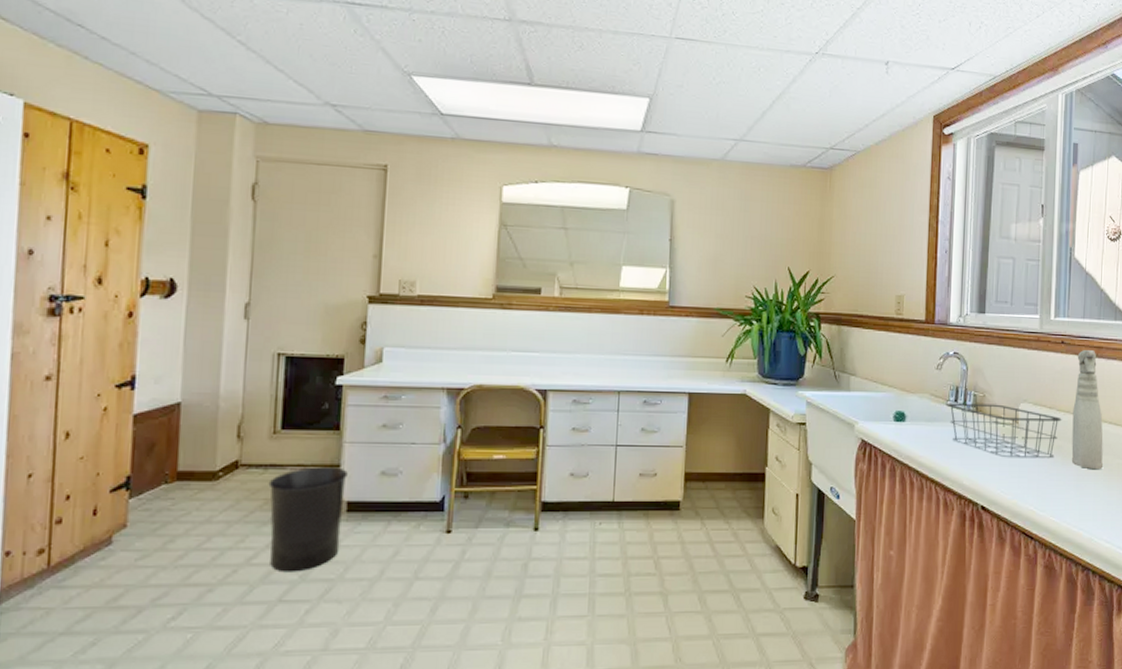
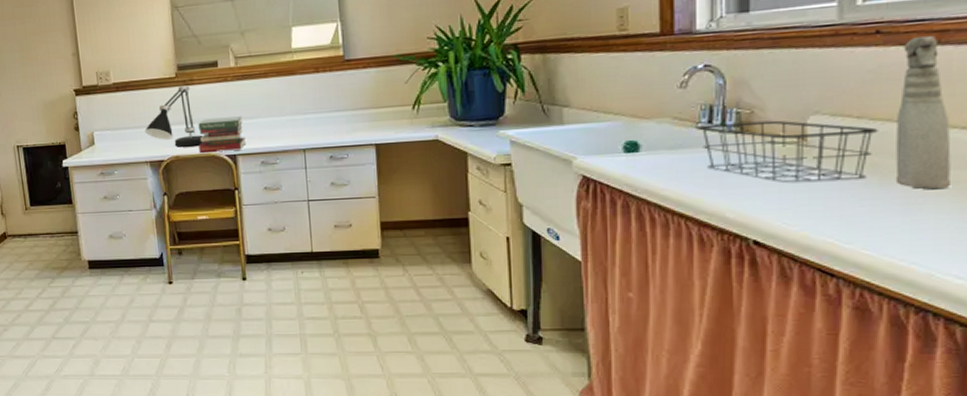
waste bin: present [268,467,348,571] -> none [29,233,89,315]
desk lamp: none [446,309,515,376] -> present [144,85,205,147]
books: none [506,348,560,385] -> present [198,116,246,153]

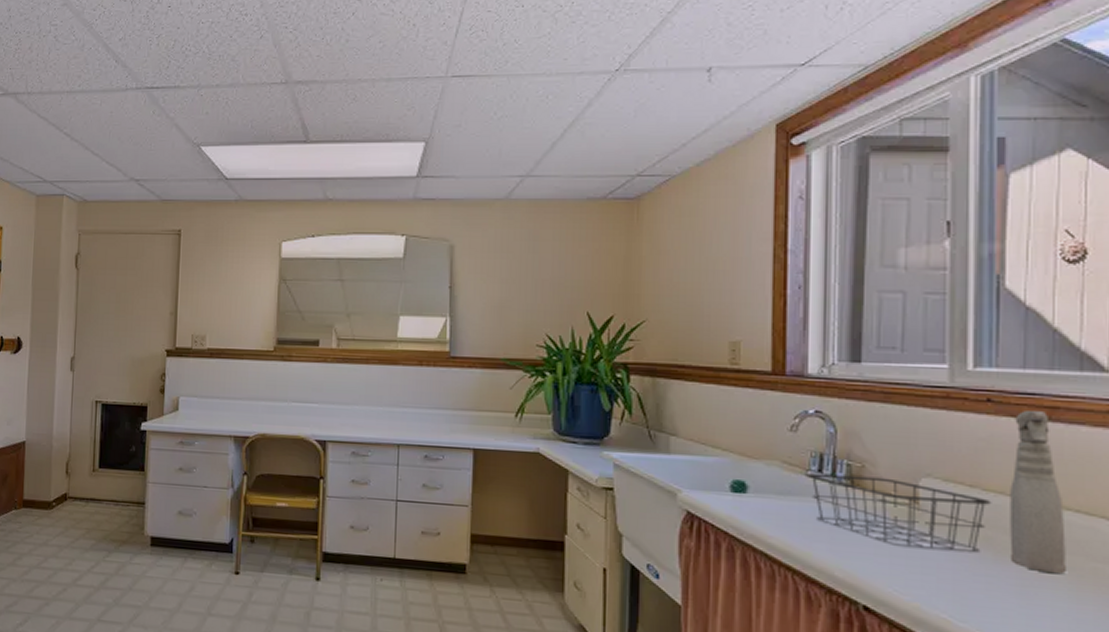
desk lamp: present [144,85,205,147] -> none [233,361,295,426]
books: present [198,116,246,153] -> none [288,399,338,436]

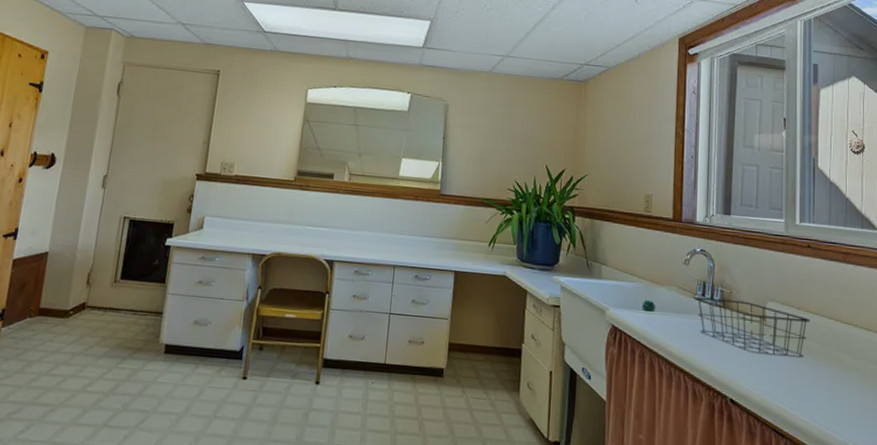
spray bottle: present [1009,411,1068,575] -> none [821,255,856,374]

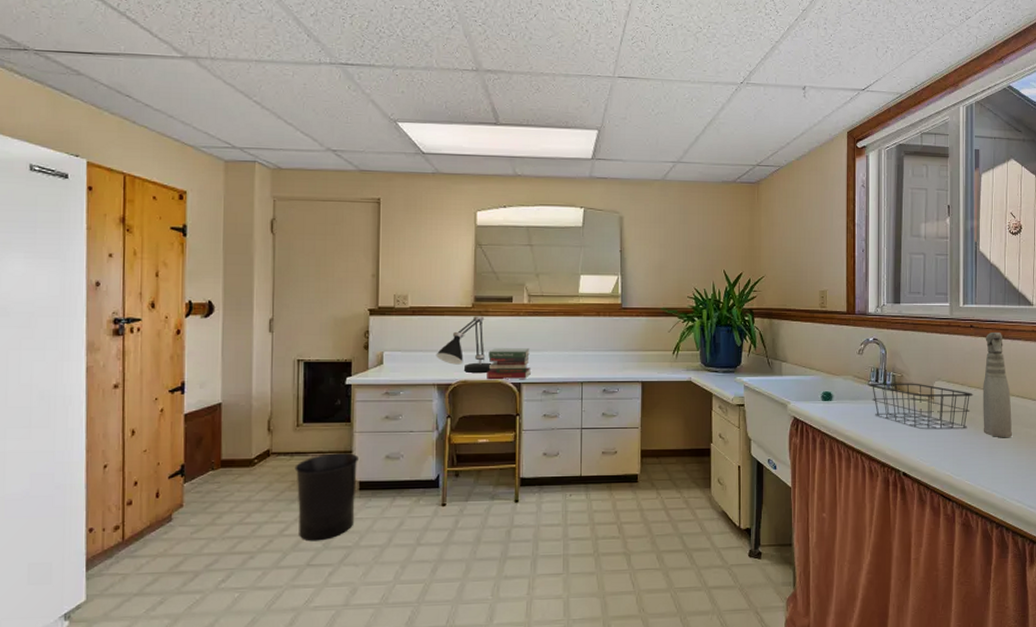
waste bin: none [100,312,168,401] -> present [294,453,358,540]
desk lamp: none [254,189,308,247] -> present [436,316,493,372]
books: none [301,223,346,257] -> present [487,348,531,379]
spray bottle: none [821,255,856,374] -> present [983,332,1013,438]

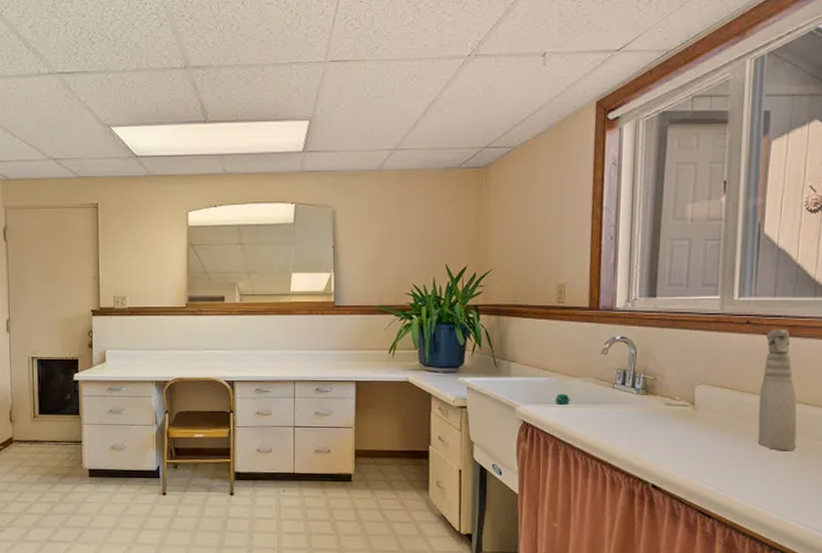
waste bin: present [294,453,358,540] -> none [33,443,87,519]
desk lamp: present [436,316,493,372] -> none [153,315,207,370]
books: present [487,348,531,379] -> none [201,347,244,377]
basket: present [868,383,973,430] -> none [613,386,746,440]

